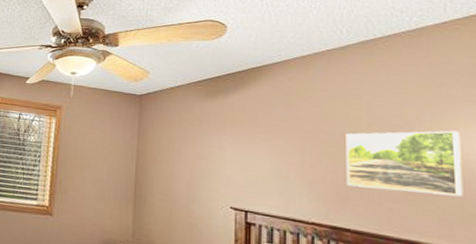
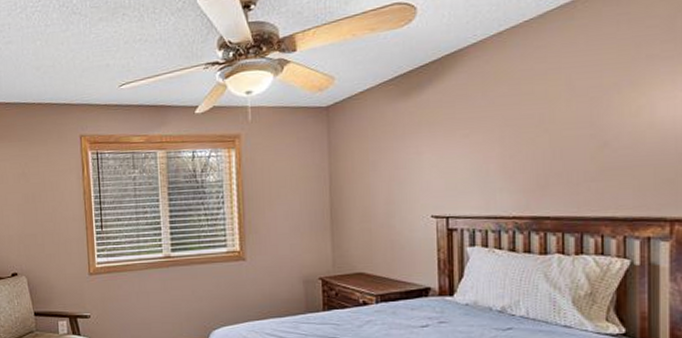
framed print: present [346,130,463,197] -> none [545,93,657,171]

